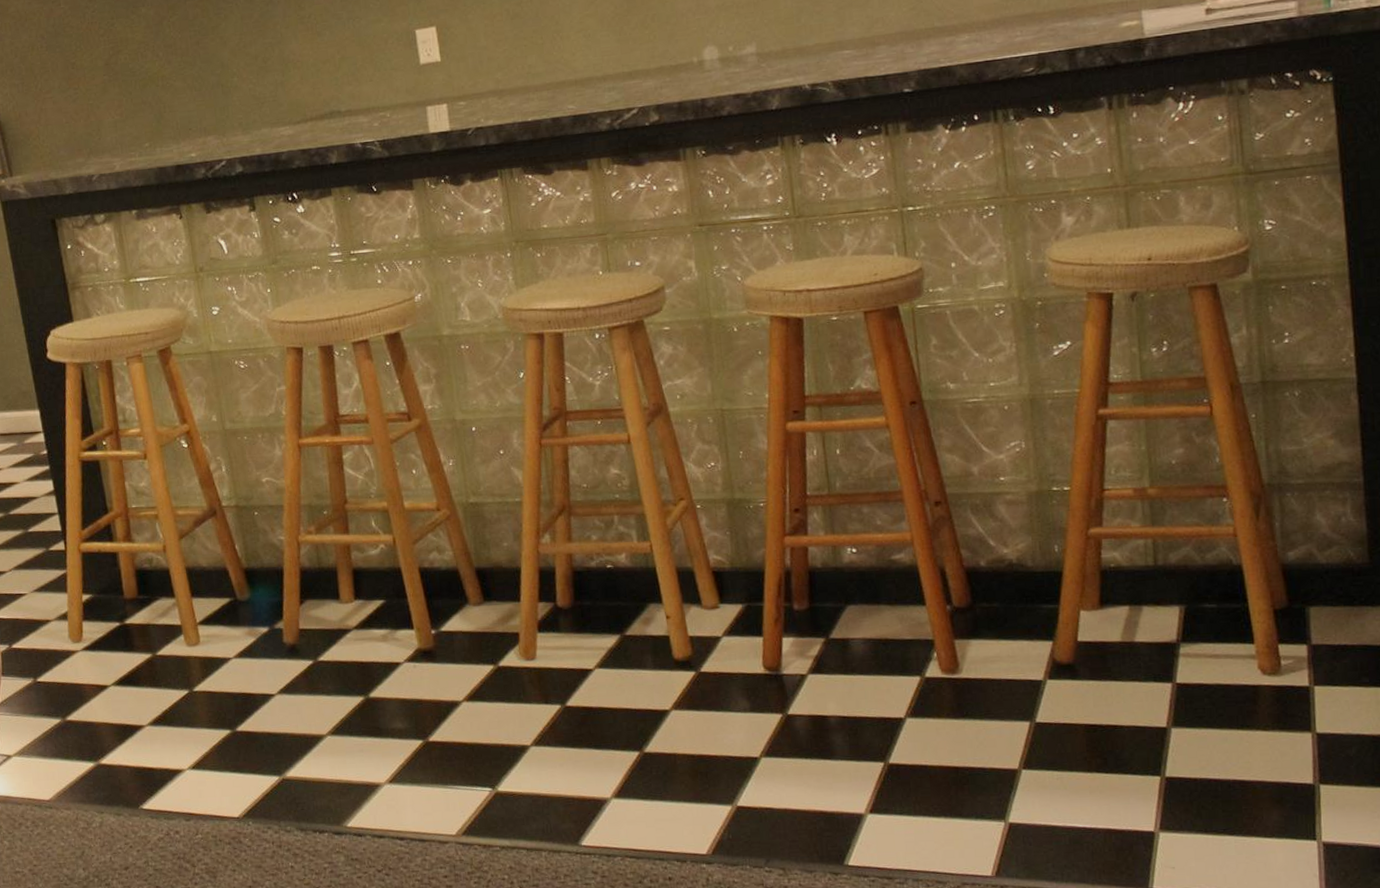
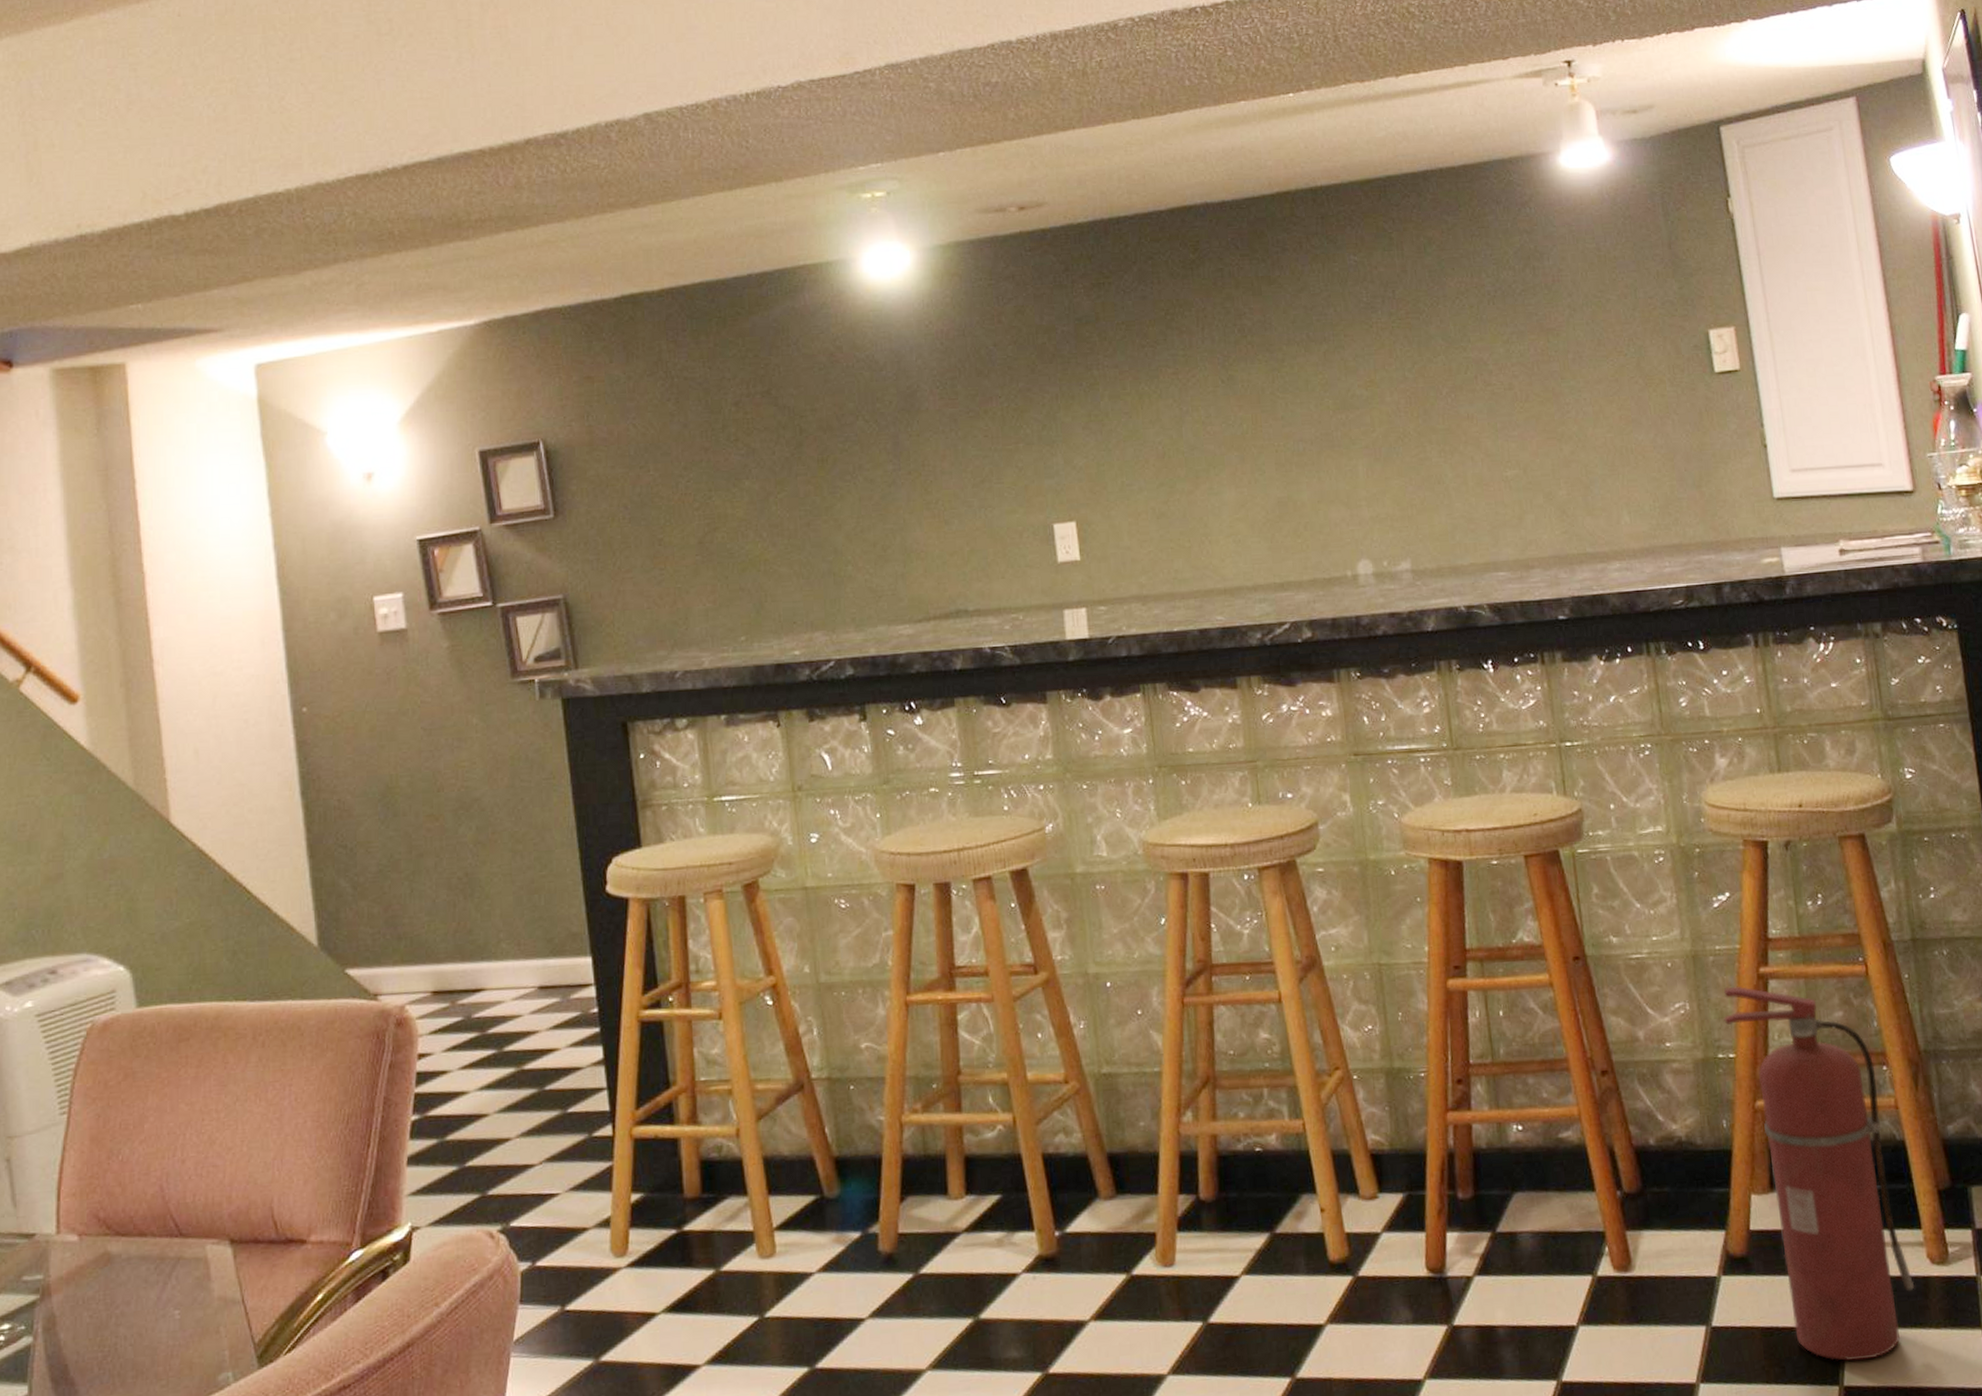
fire extinguisher: none [1060,427,1244,756] -> present [1723,986,1915,1361]

